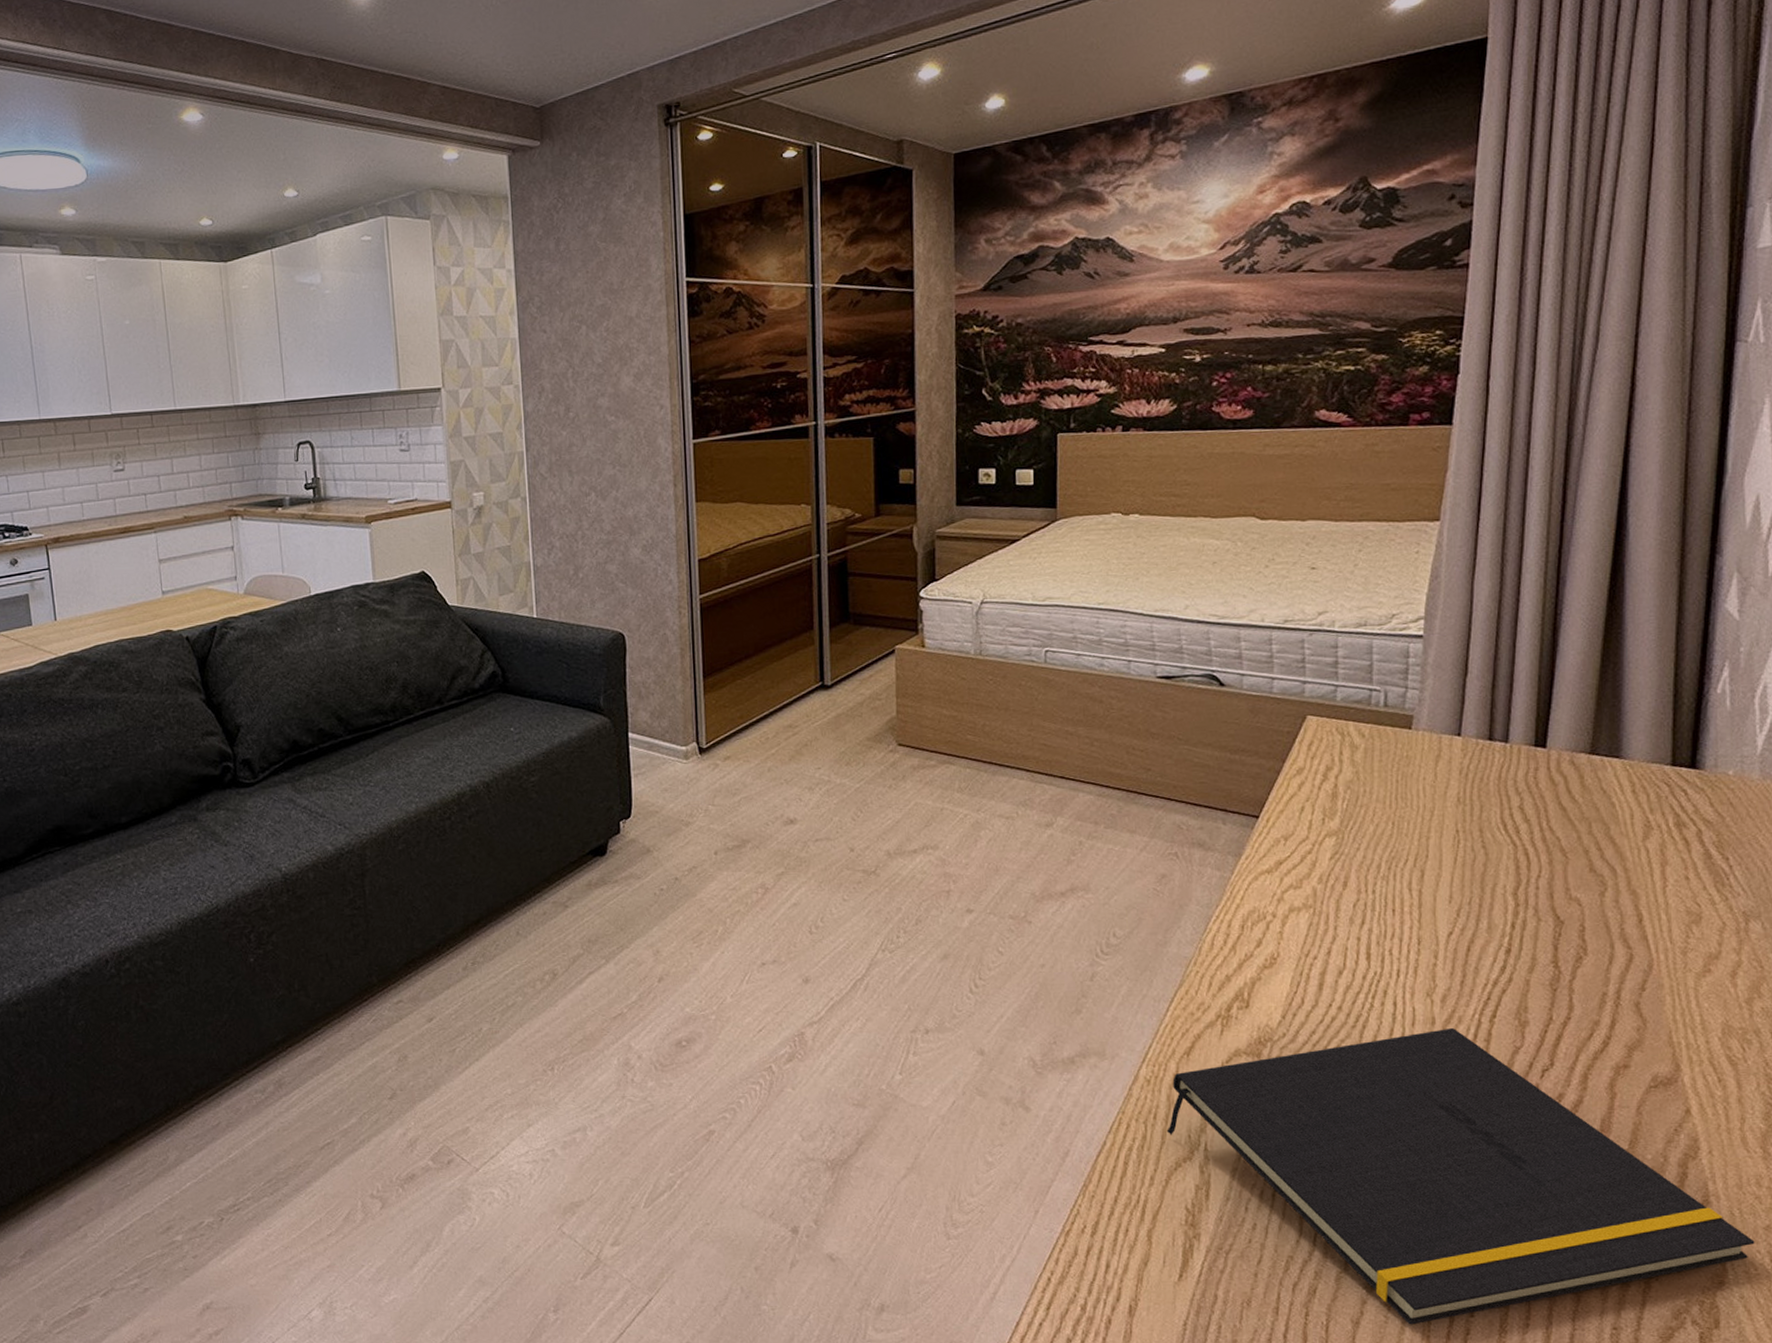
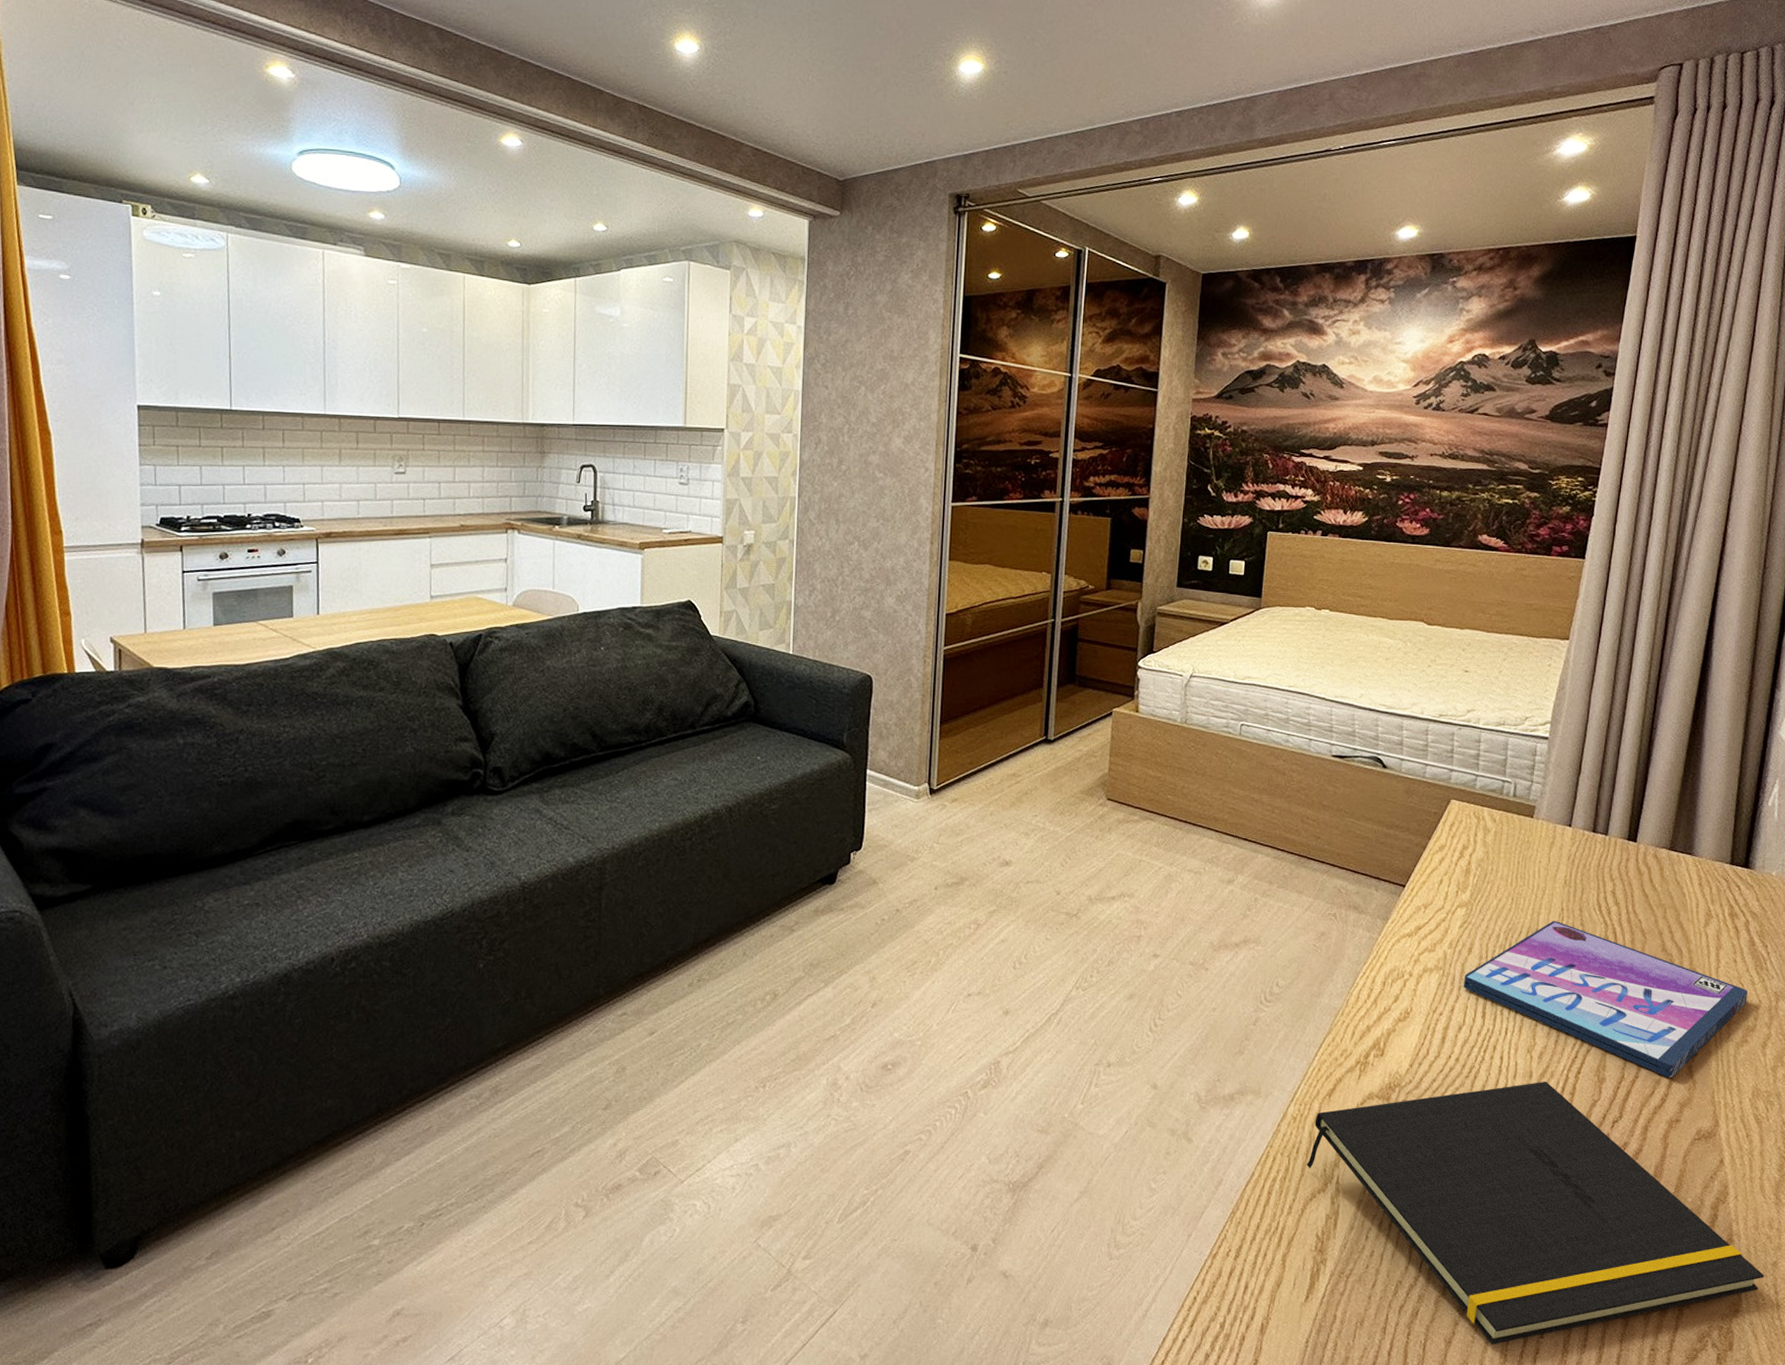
video game case: none [1340,845,1707,1017] -> present [1464,921,1748,1078]

